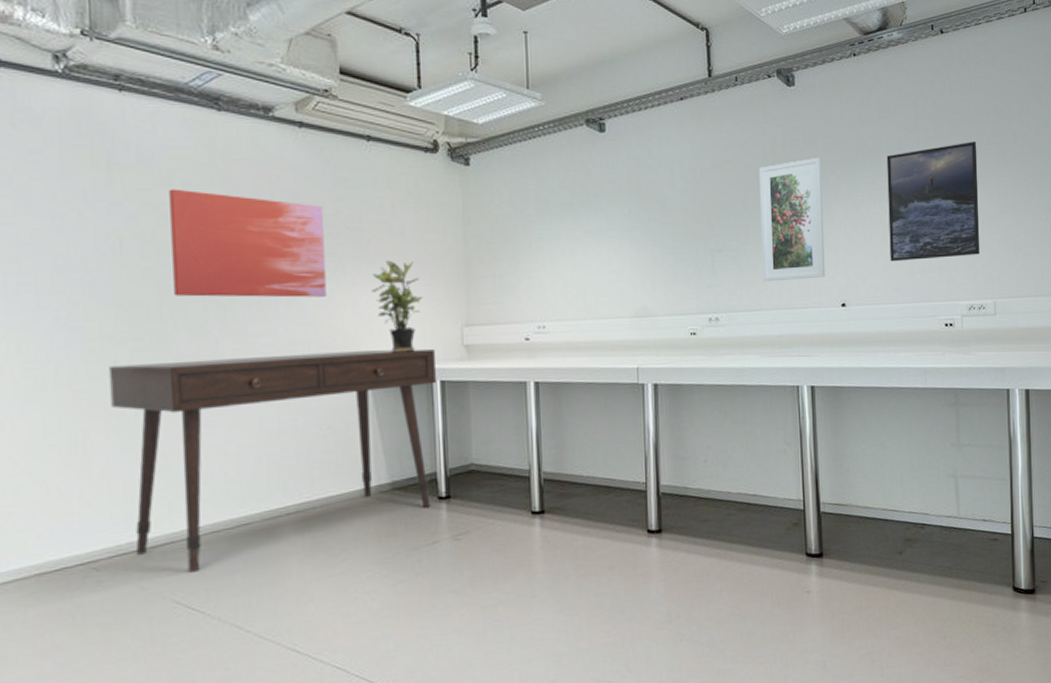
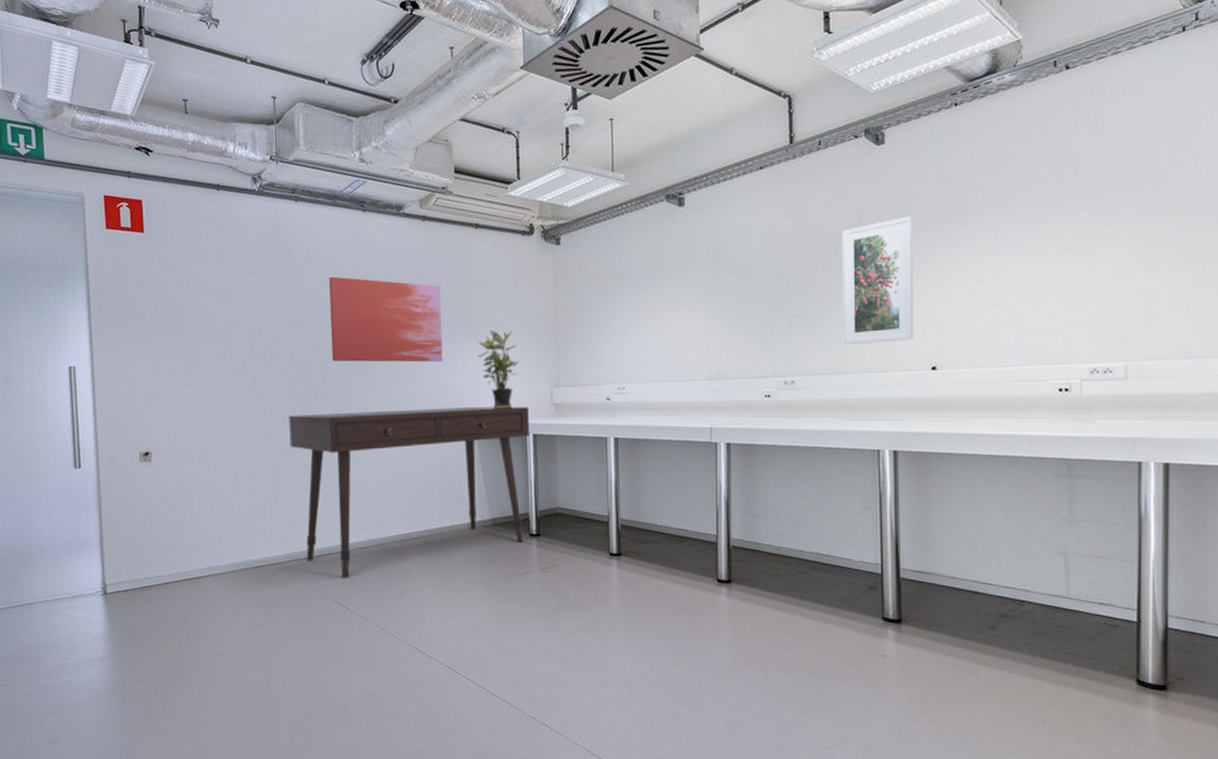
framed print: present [886,142,980,262] -> none [991,187,1109,322]

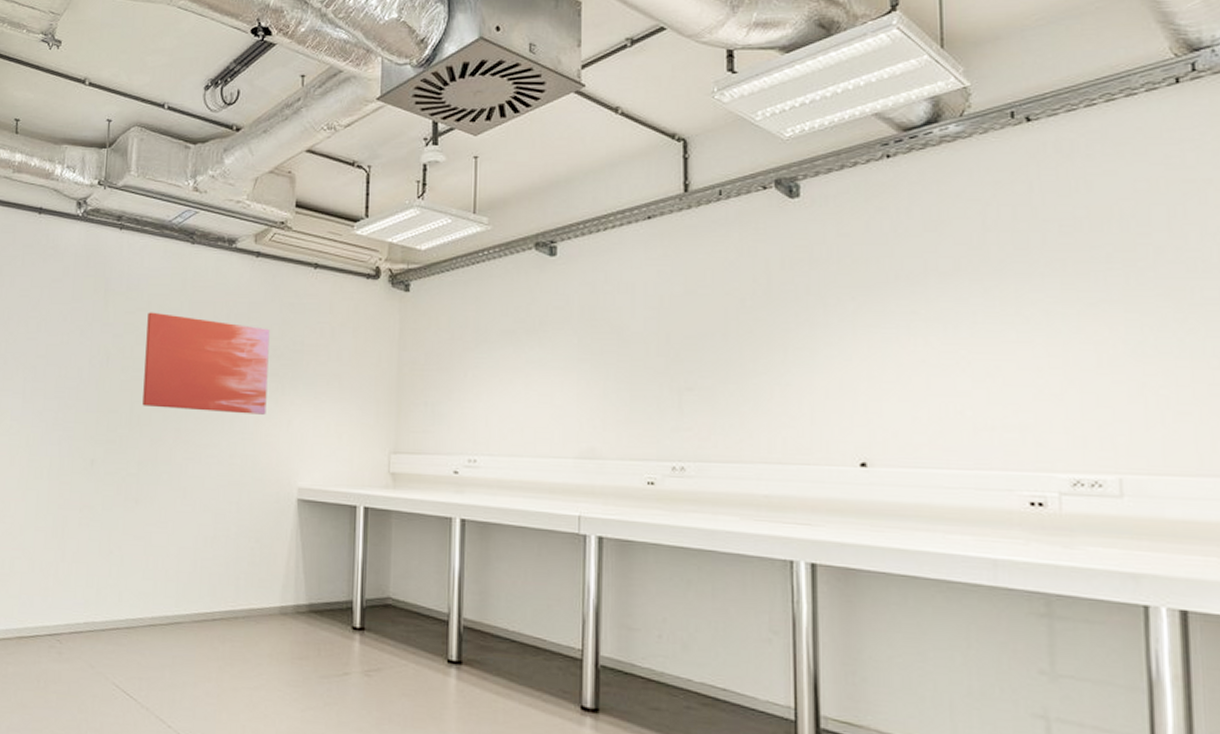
desk: present [289,406,529,579] -> none [85,463,361,661]
potted plant: present [477,330,519,409] -> none [306,382,354,475]
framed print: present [841,215,914,345] -> none [746,280,837,429]

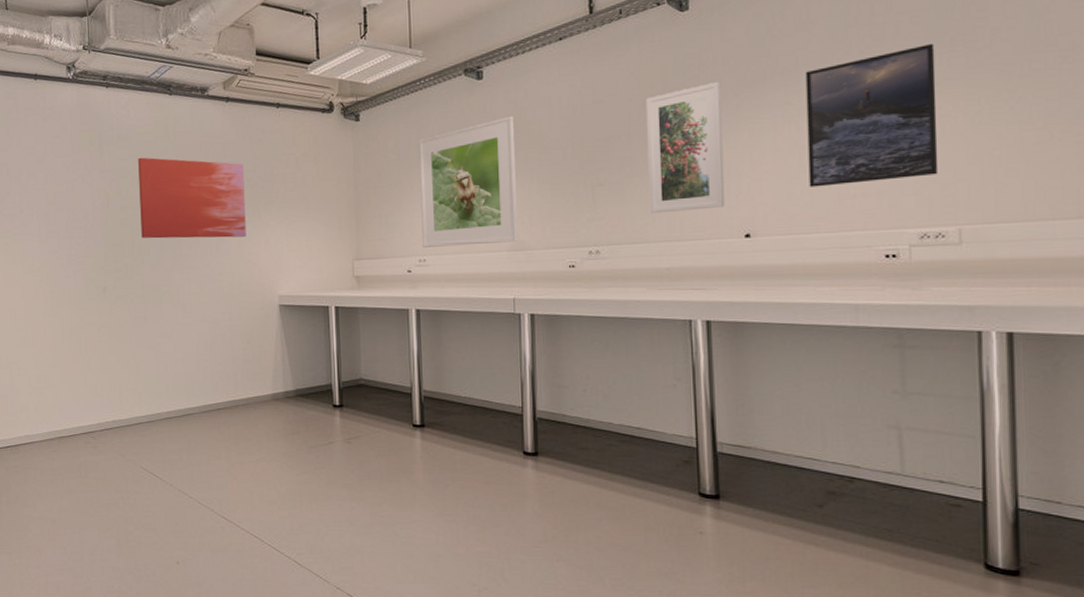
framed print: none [474,300,591,448] -> present [418,115,519,248]
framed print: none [746,280,837,429] -> present [645,81,725,214]
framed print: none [935,259,1094,414] -> present [805,44,939,187]

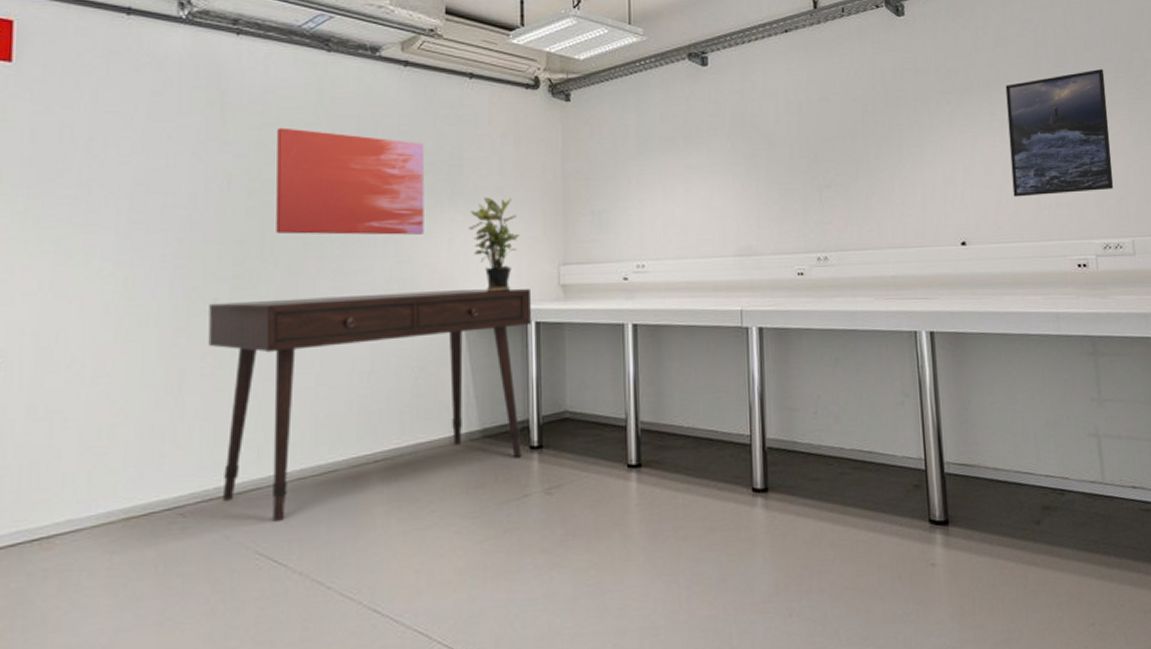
desk: none [101,279,331,448] -> present [208,288,531,523]
potted plant: none [280,205,321,282] -> present [468,197,520,292]
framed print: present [418,115,519,248] -> none [638,107,746,251]
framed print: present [645,81,725,214] -> none [868,87,943,219]

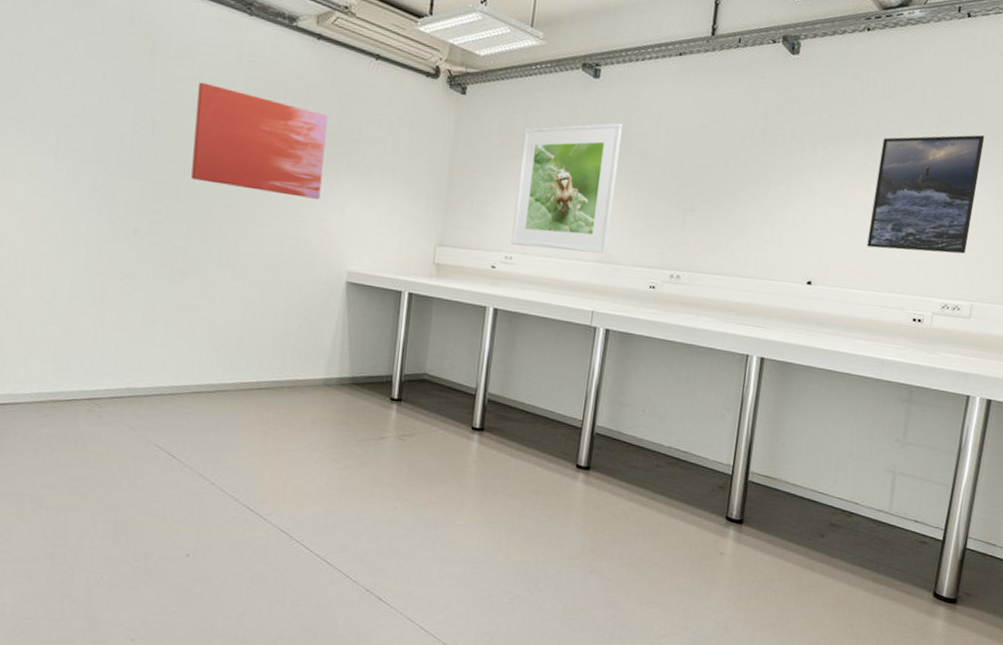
desk: present [208,288,531,523] -> none [127,232,408,425]
potted plant: present [468,197,520,292] -> none [359,173,404,262]
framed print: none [638,107,746,251] -> present [511,122,624,254]

